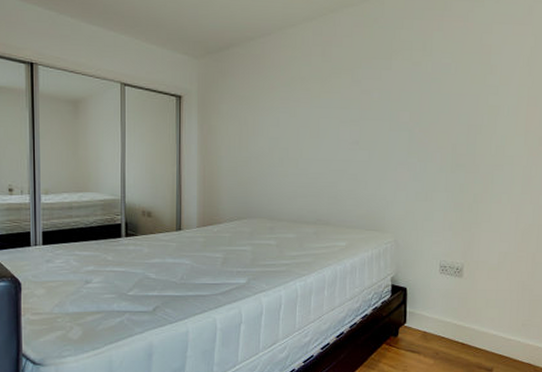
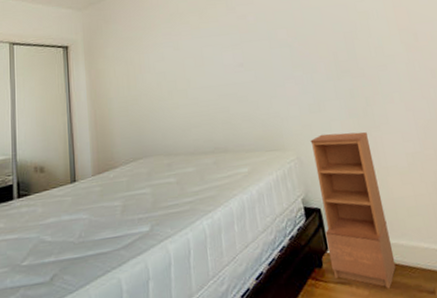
bookcase: none [405,222,467,362] -> present [310,132,396,289]

